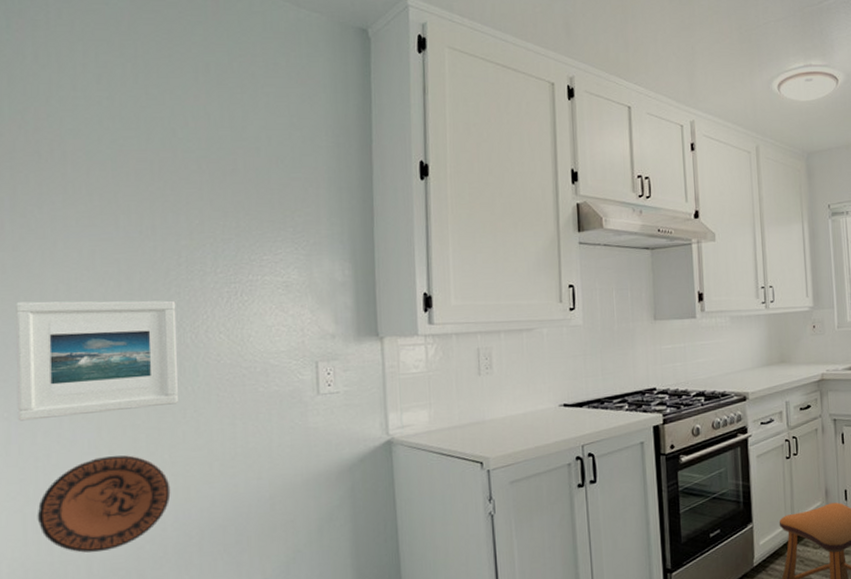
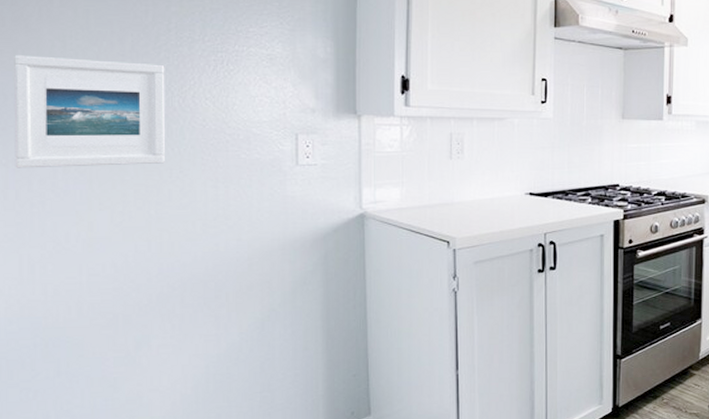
decorative plate: present [37,455,171,553] -> none [32,208,156,296]

